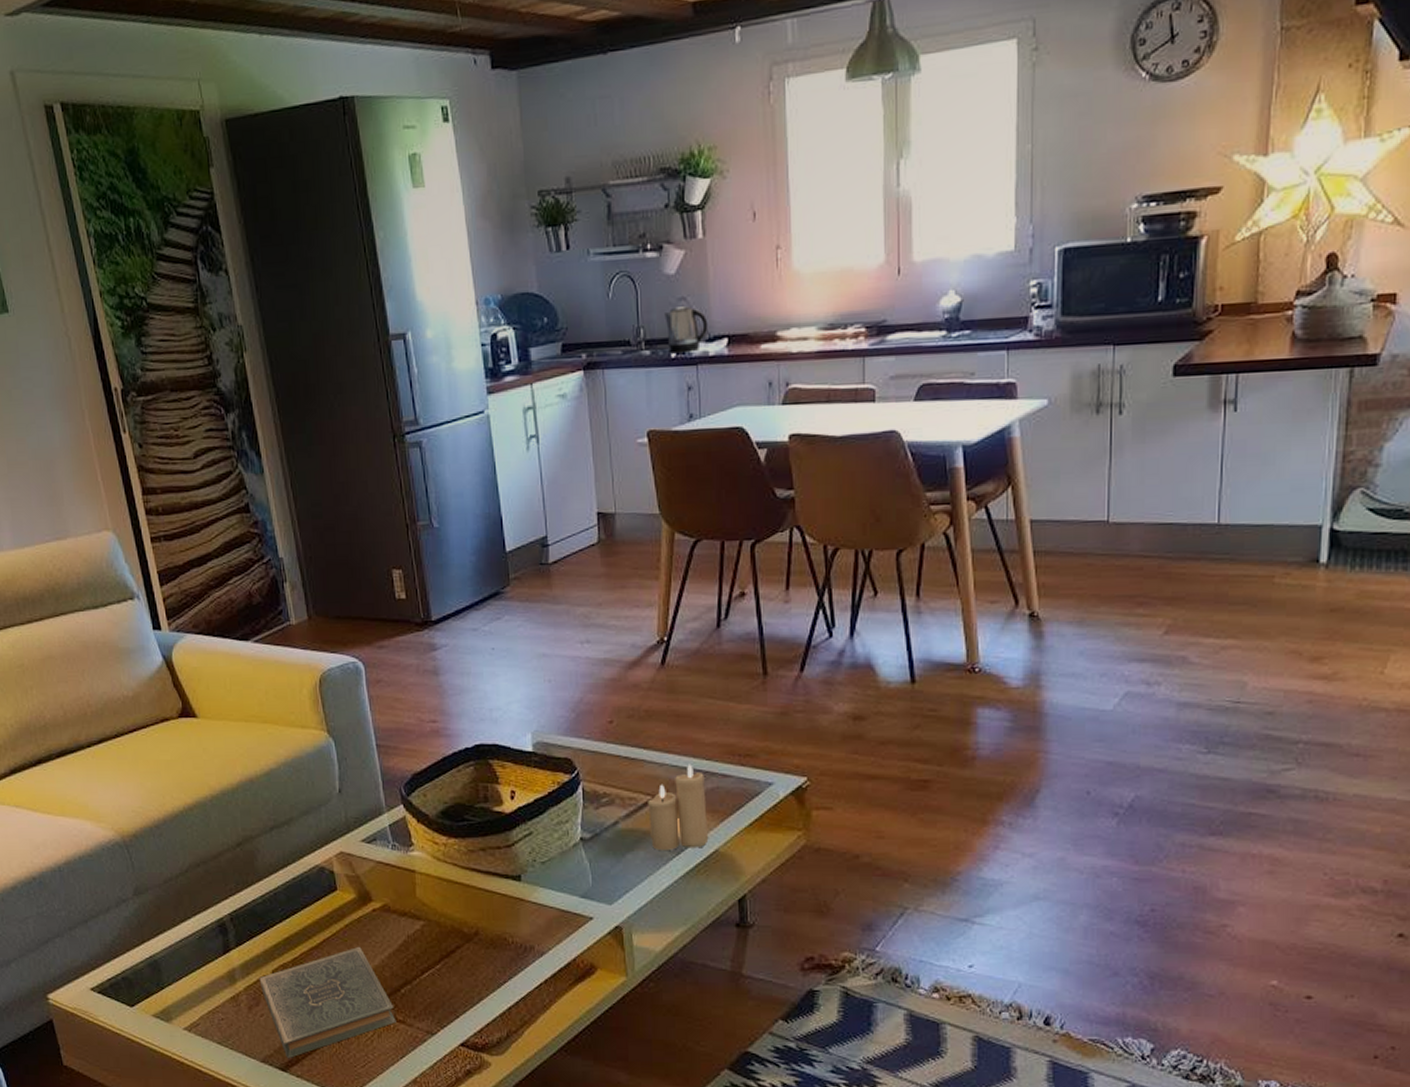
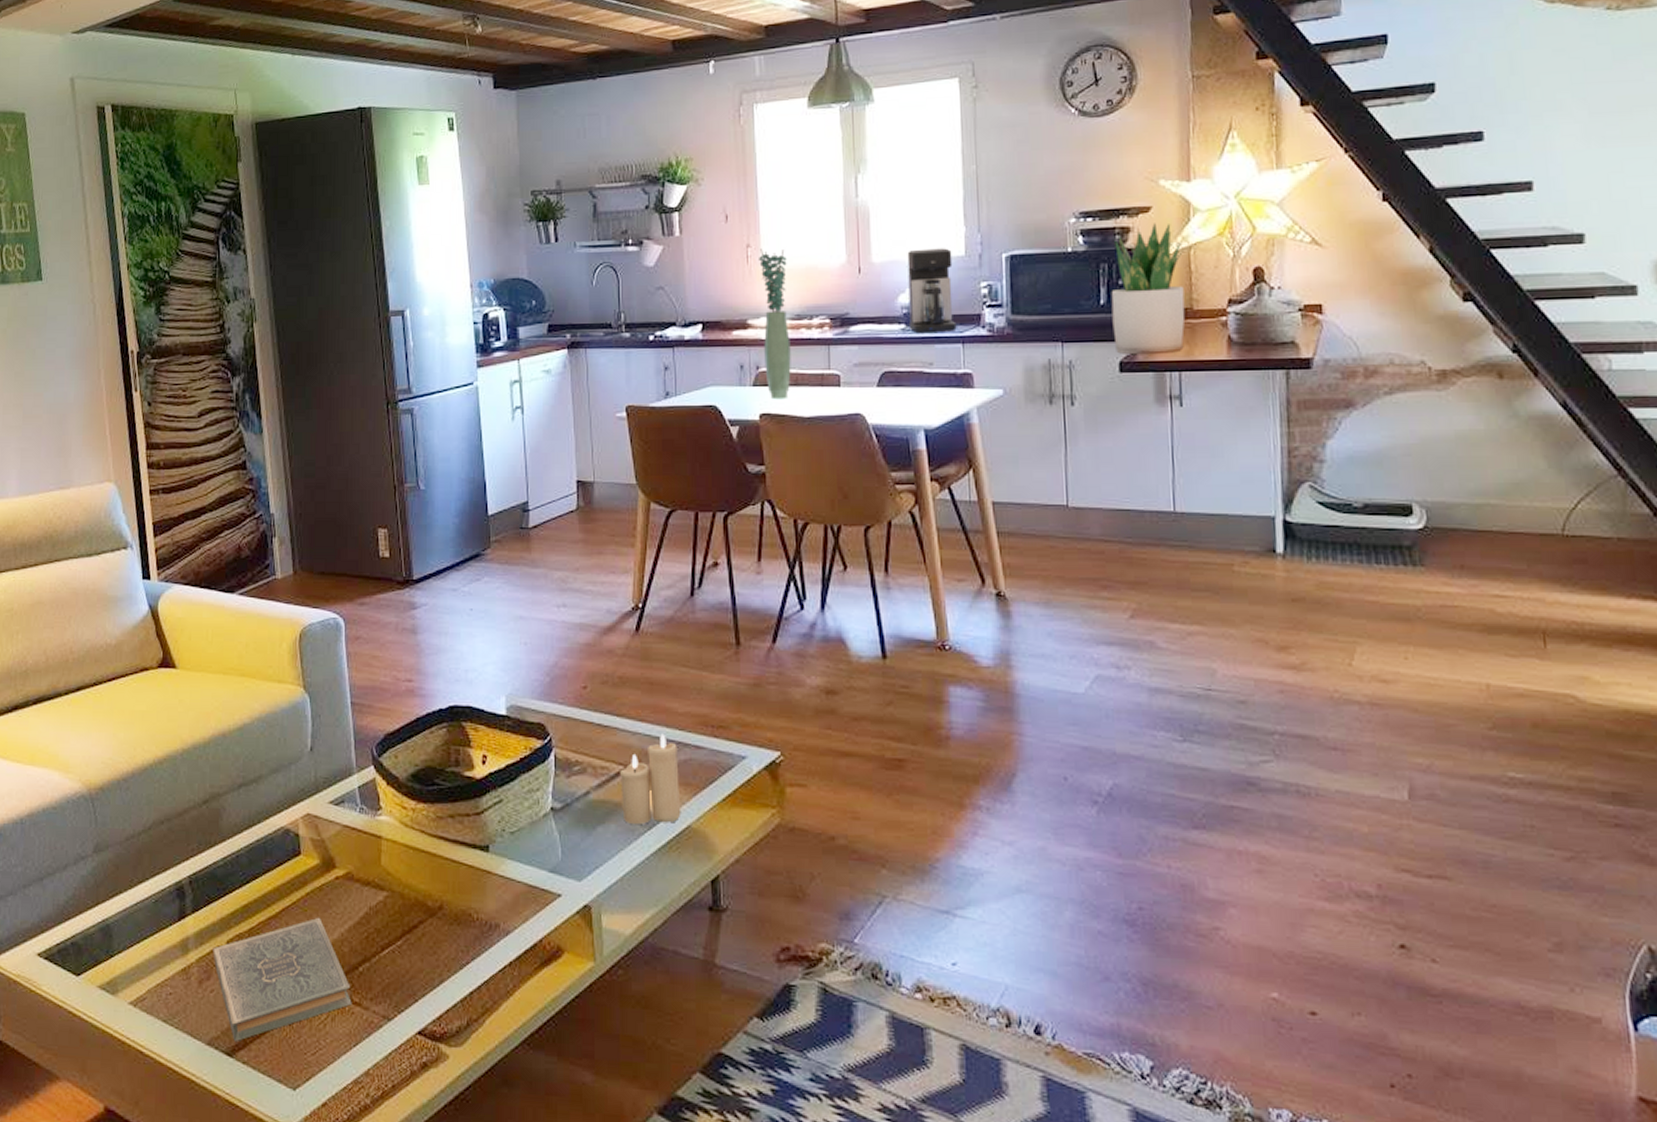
kettle: present [664,306,709,354] -> none [644,295,684,337]
vase: none [788,250,823,419] -> present [758,249,791,400]
coffee maker: none [952,242,1002,341] -> present [907,248,957,334]
planter: none [1169,206,1252,357] -> present [1111,223,1186,355]

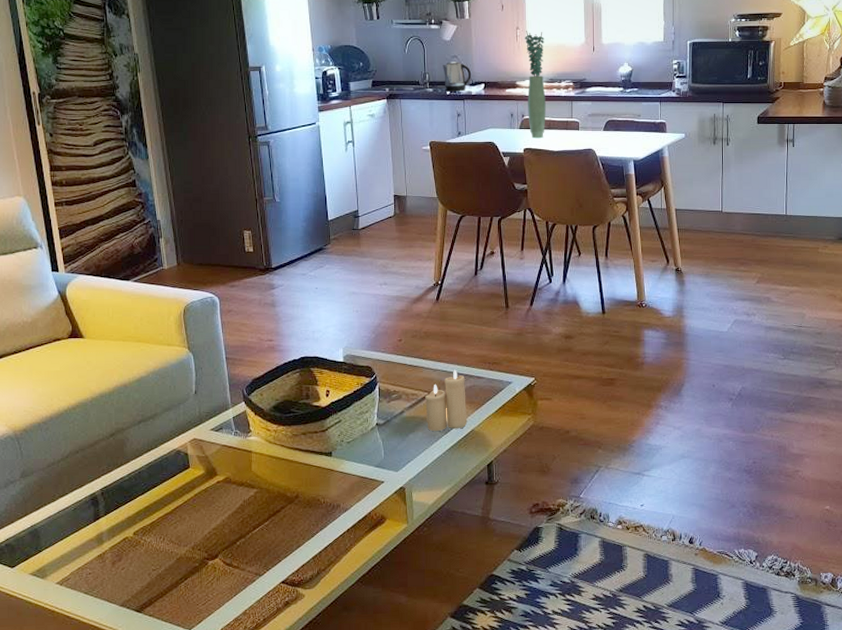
book: present [213,917,352,1041] -> none [122,510,232,601]
kettle: none [644,295,684,337] -> present [443,62,472,92]
coffee maker: present [907,248,957,334] -> none [626,35,657,95]
planter: present [1111,223,1186,355] -> none [754,24,800,113]

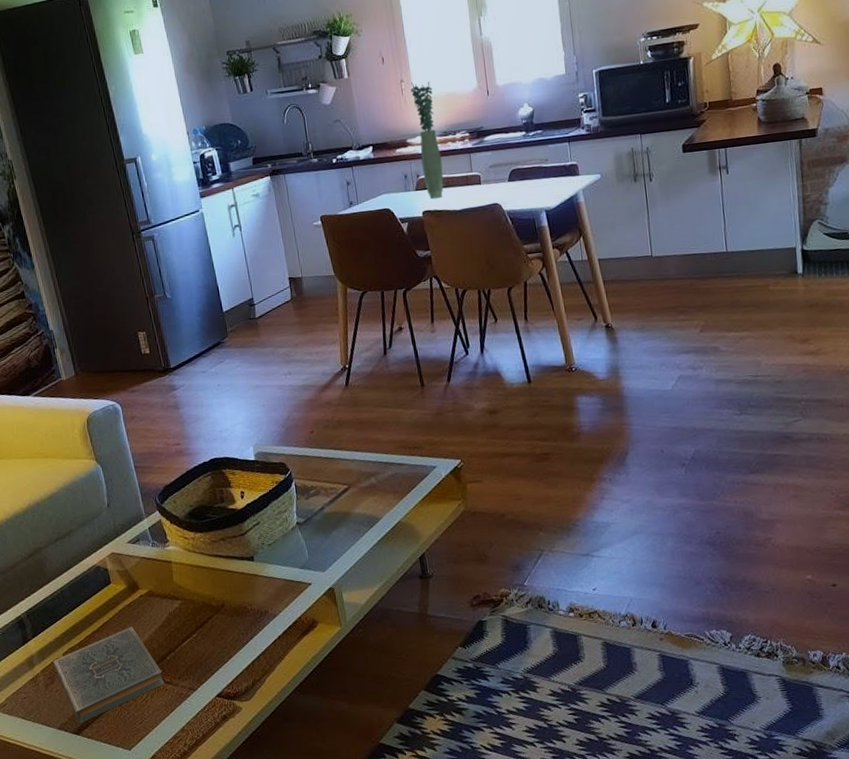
book: none [122,510,232,601] -> present [53,626,165,723]
candle: present [425,369,467,432] -> none [345,458,392,526]
kettle: present [443,62,472,92] -> none [325,126,358,160]

